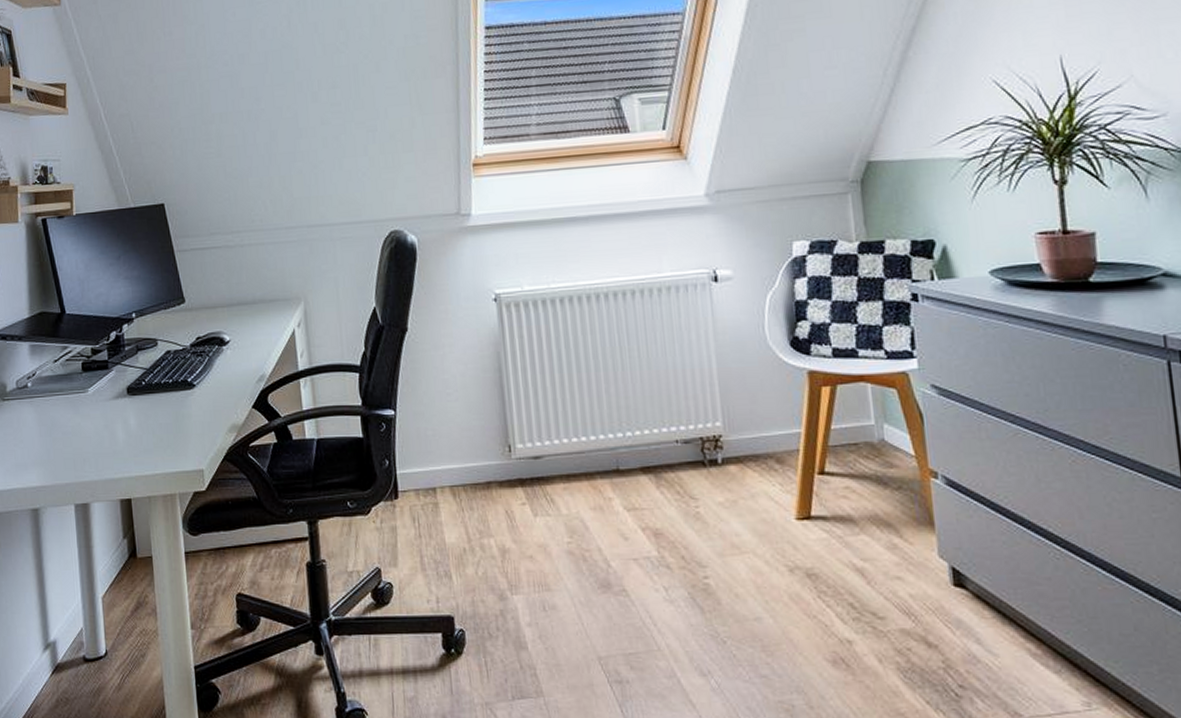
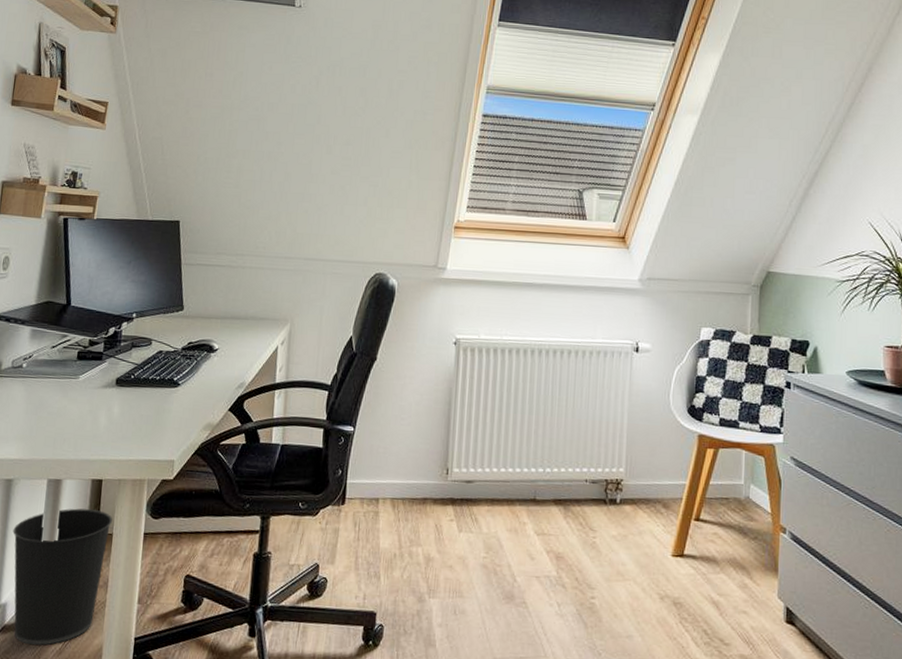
wastebasket: none [48,532,149,683] -> present [13,508,112,646]

